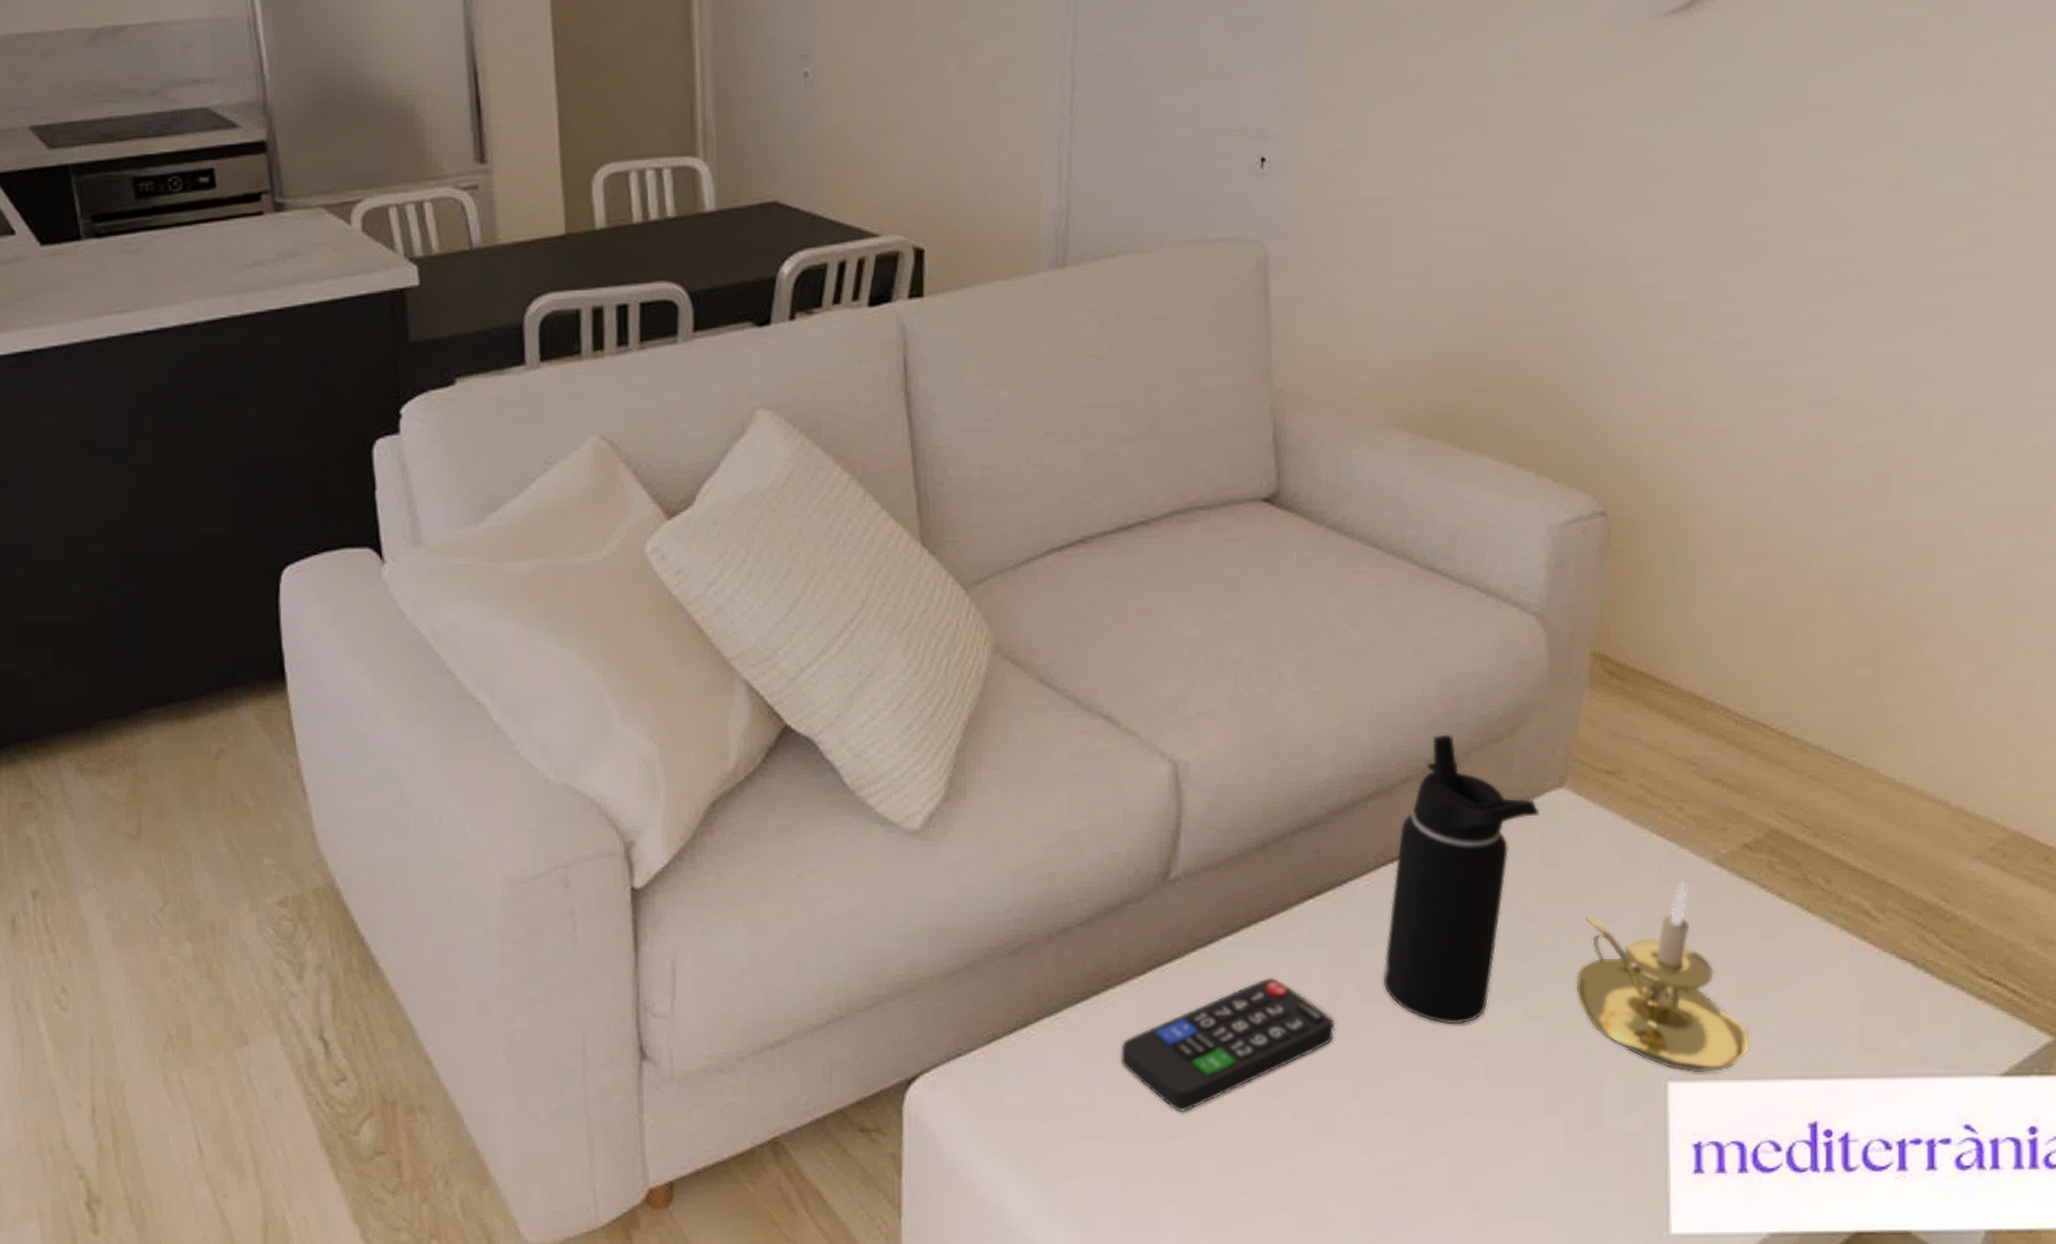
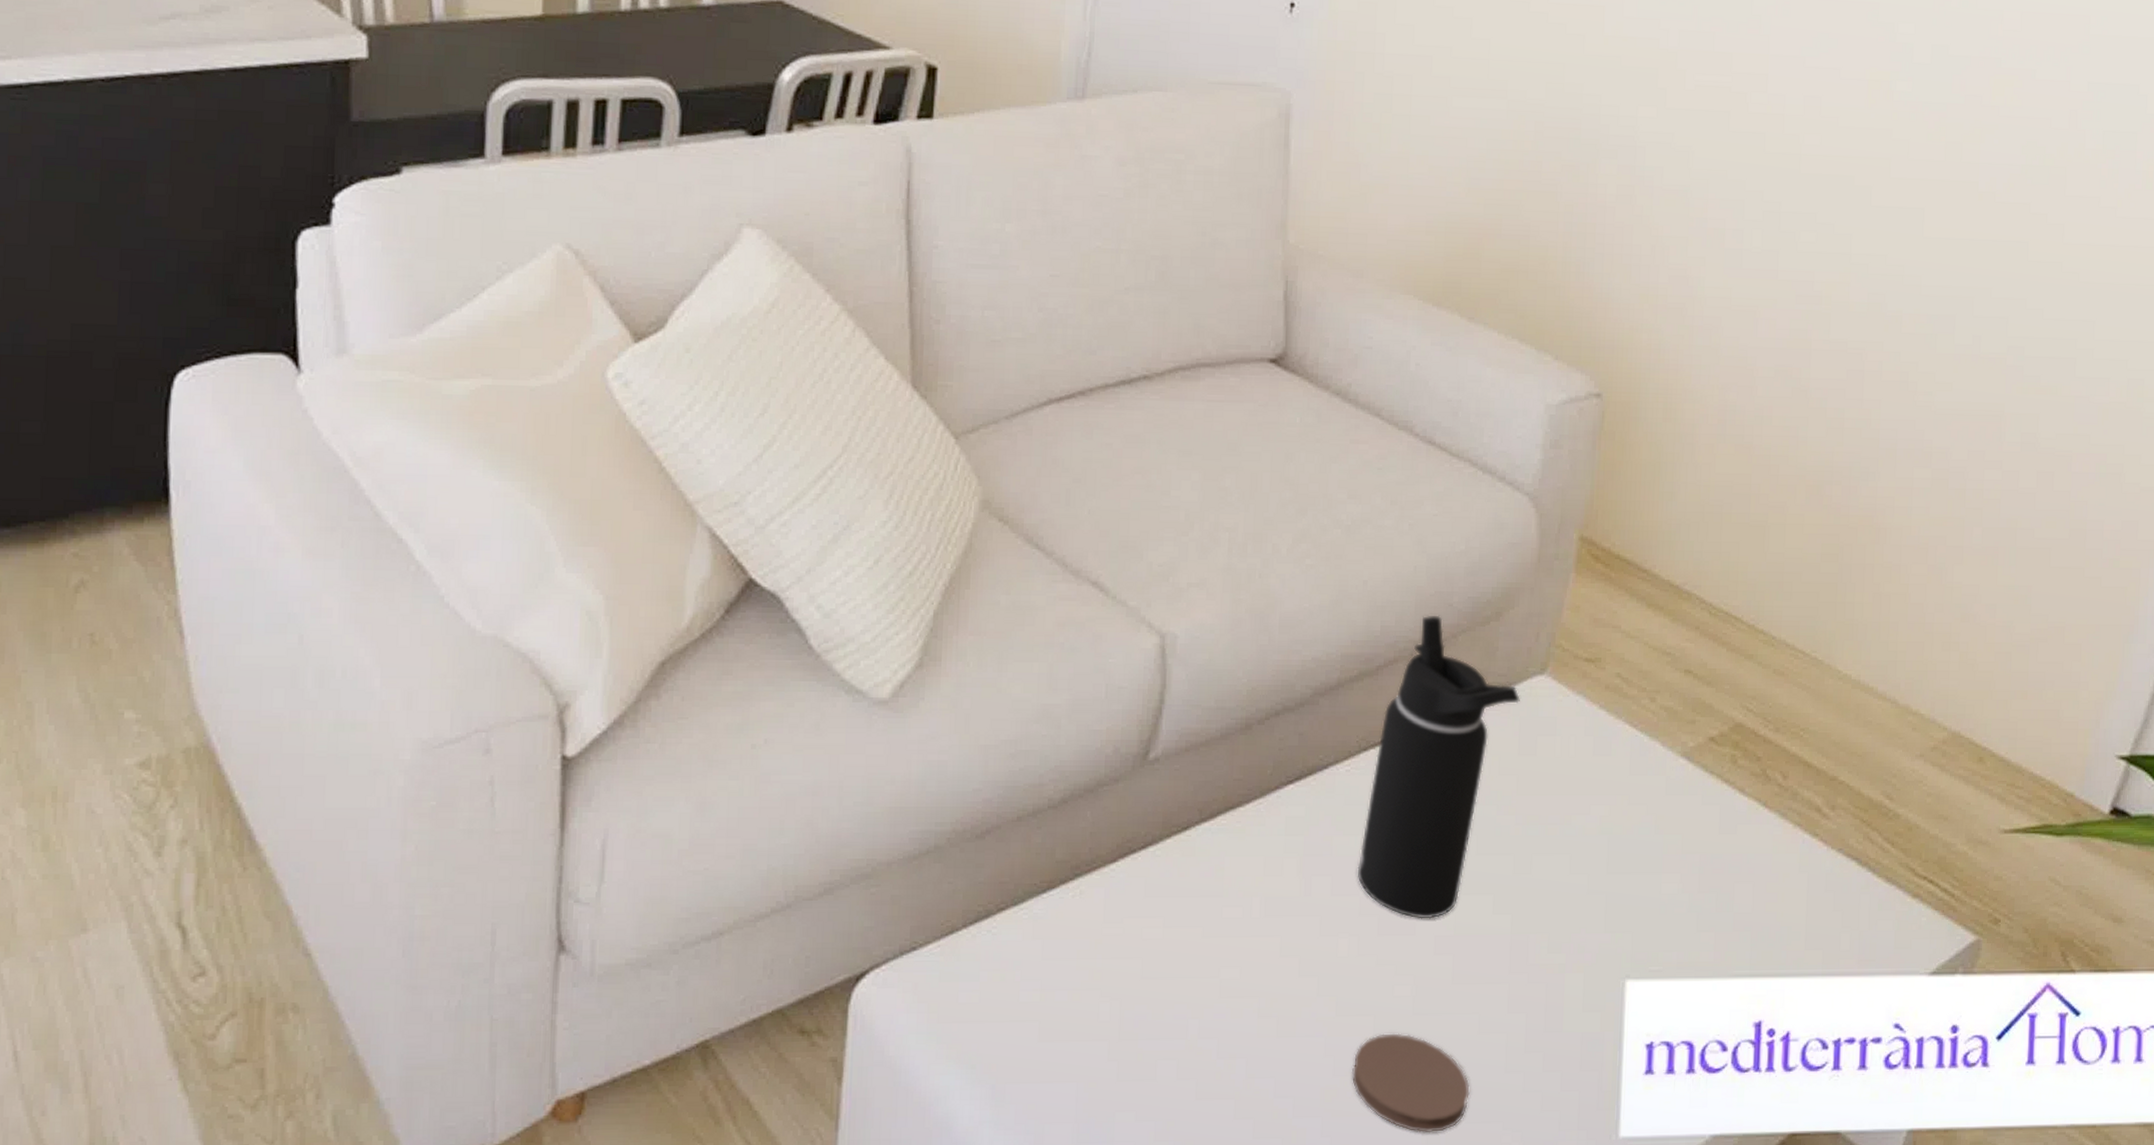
remote control: present [1120,977,1335,1112] -> none [1084,867,1307,1011]
coaster: none [1390,1133,1511,1228] -> present [1352,1033,1470,1134]
candle holder: present [1576,882,1750,1073] -> none [1544,775,1704,971]

